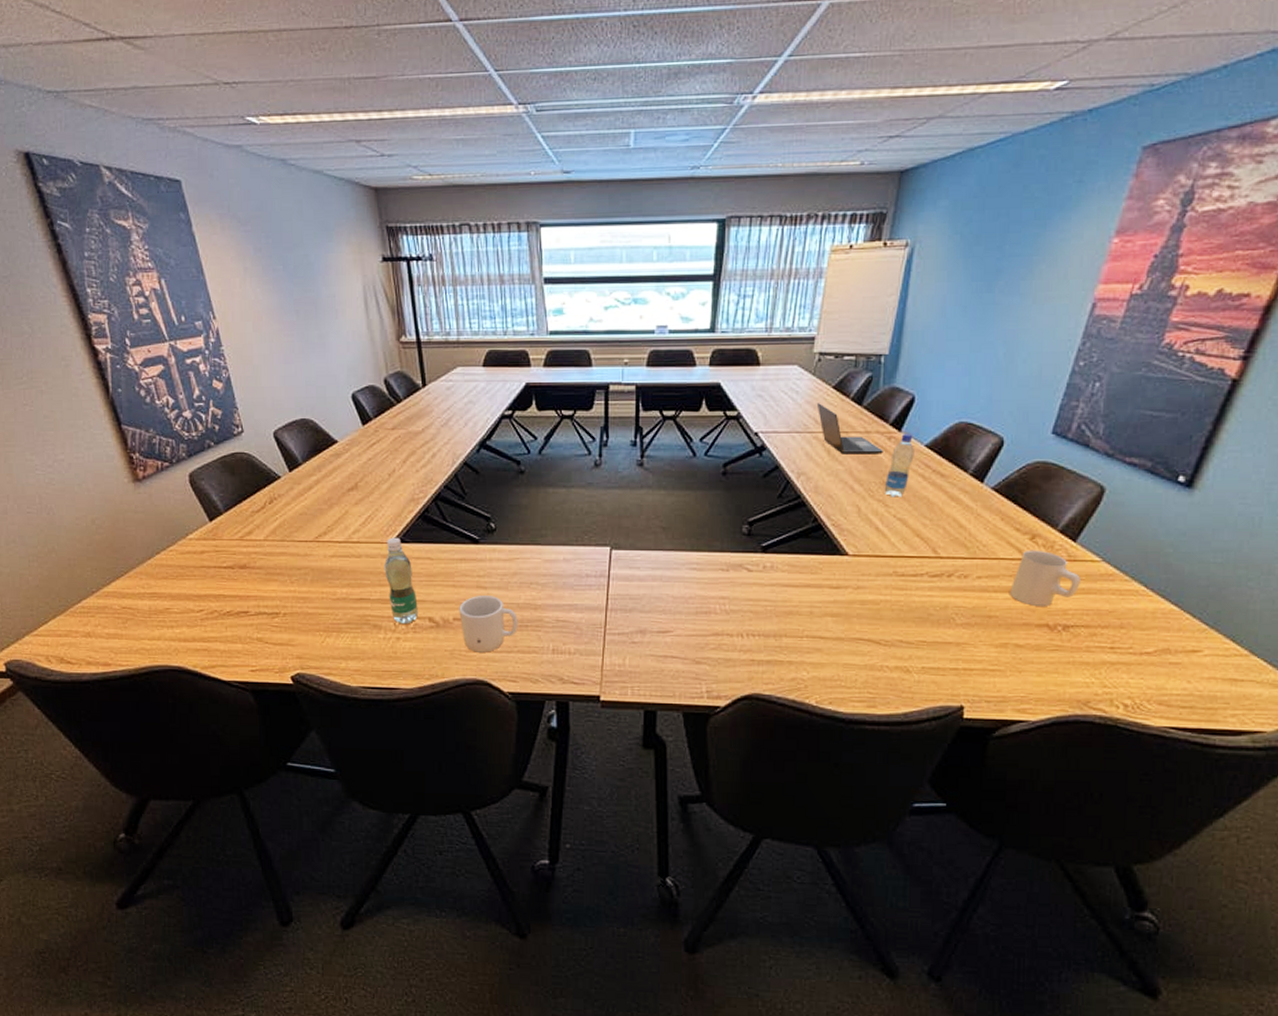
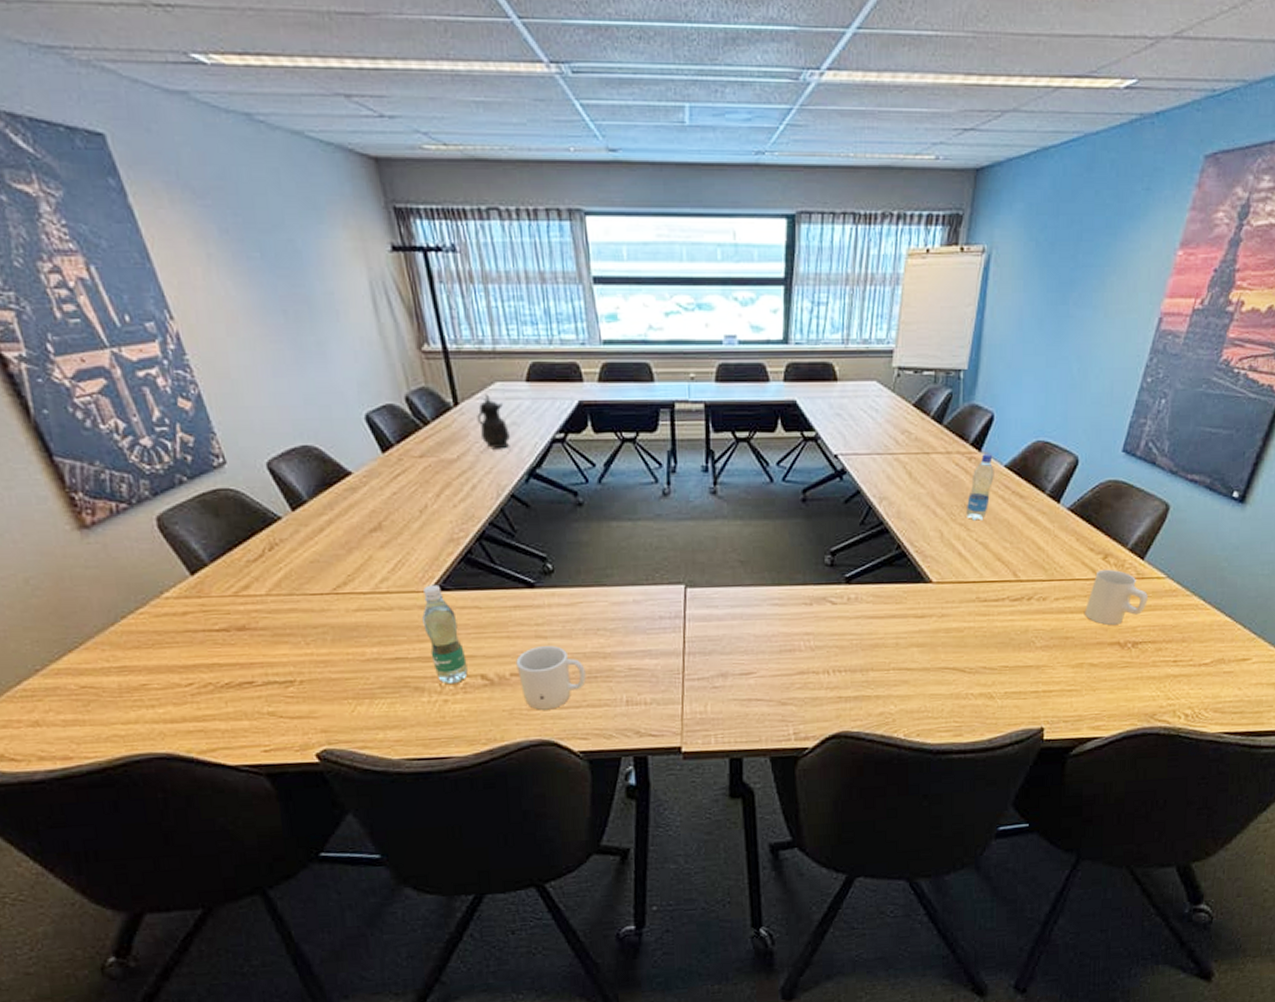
coffeepot: none [440,377,466,422] -> present [477,394,510,448]
laptop: present [816,403,883,454] -> none [896,422,964,477]

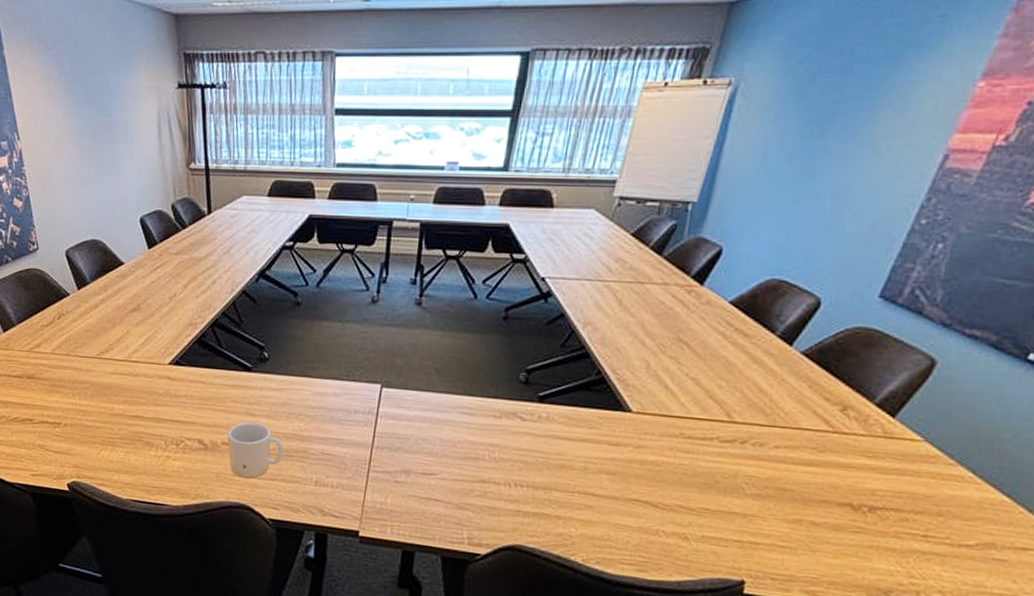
bottle: present [421,584,468,685] -> none [159,359,189,444]
coffeepot: present [477,394,510,448] -> none [224,205,248,251]
bottle: present [965,454,994,521] -> none [677,288,717,355]
cup: present [1085,569,1148,625] -> none [810,422,896,484]

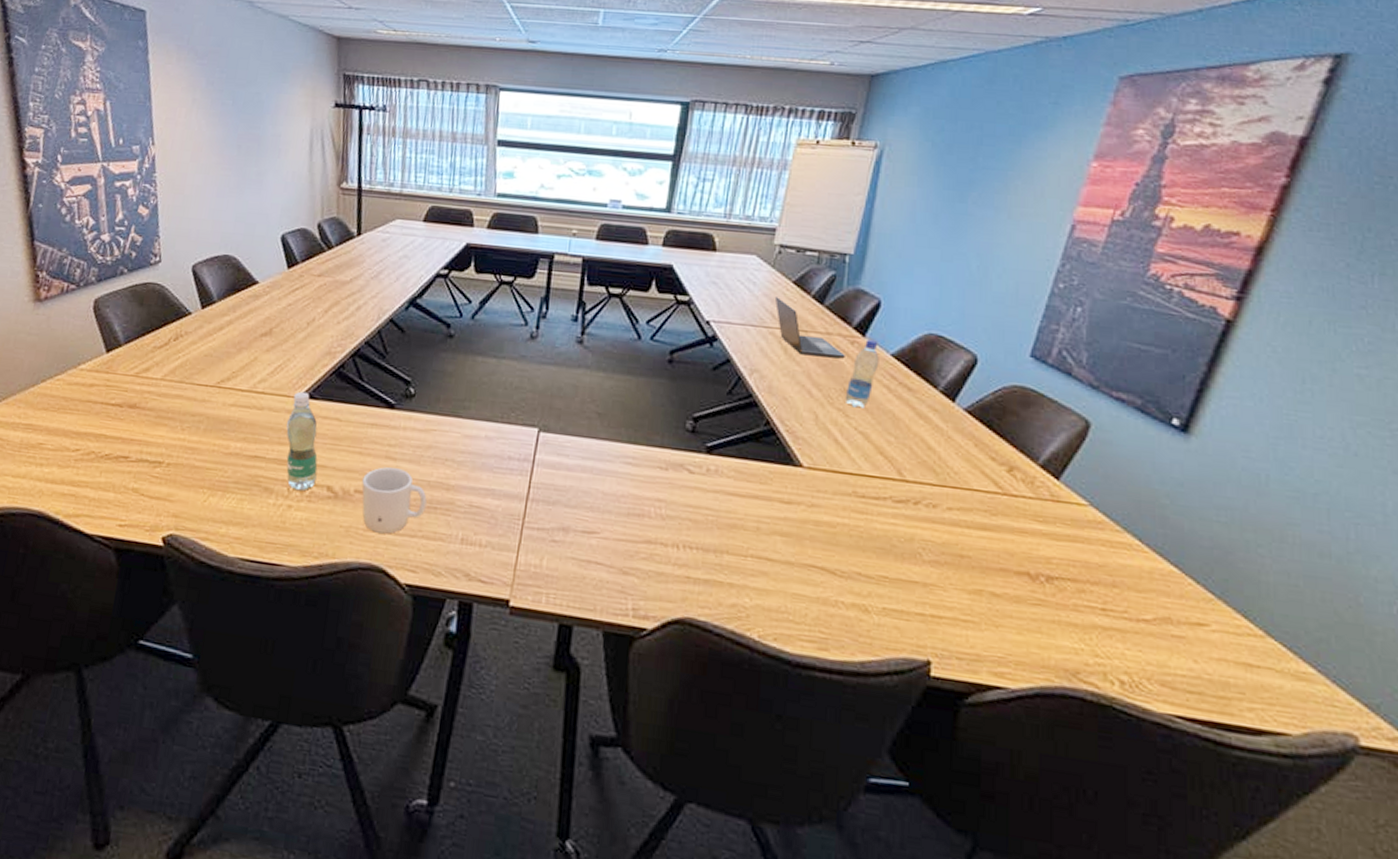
bottle: none [159,359,189,444] -> present [286,391,318,491]
laptop: none [611,250,681,308] -> present [774,297,845,359]
bottle: none [677,288,717,355] -> present [844,340,879,409]

